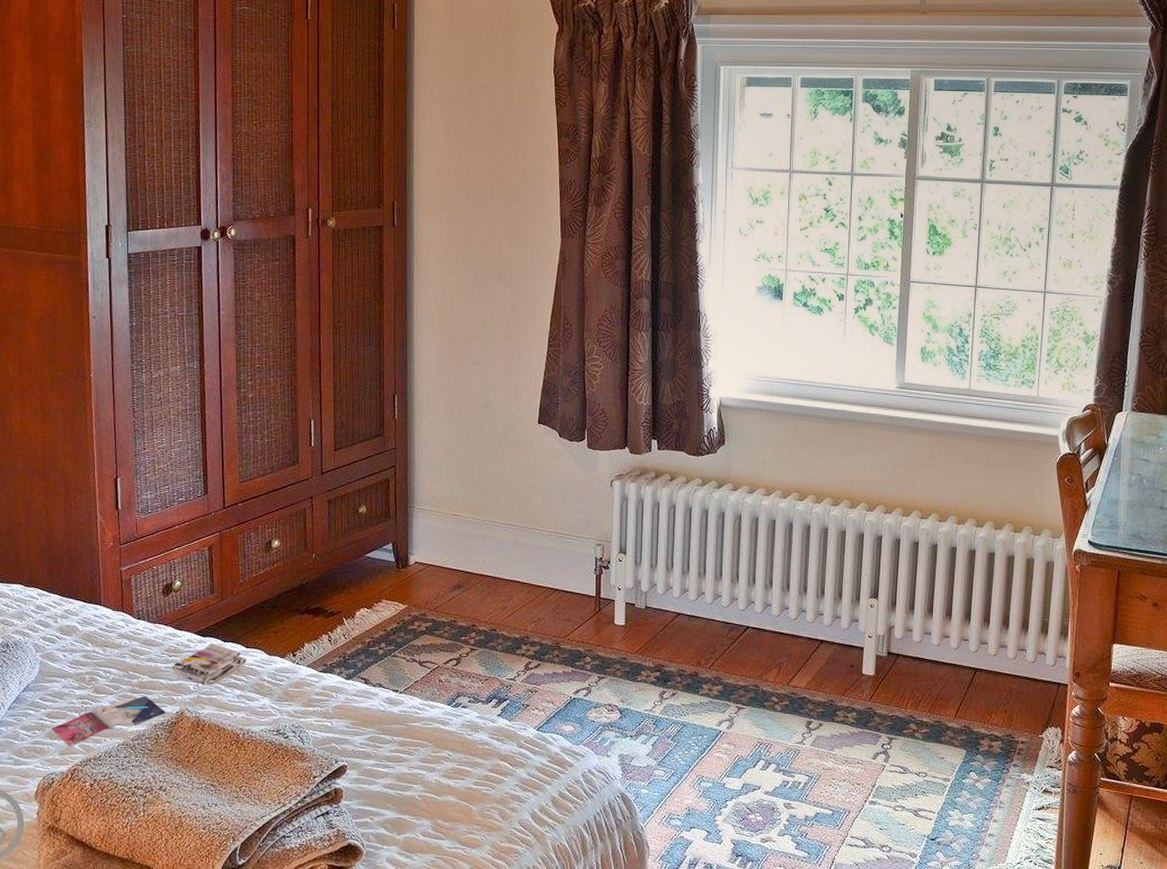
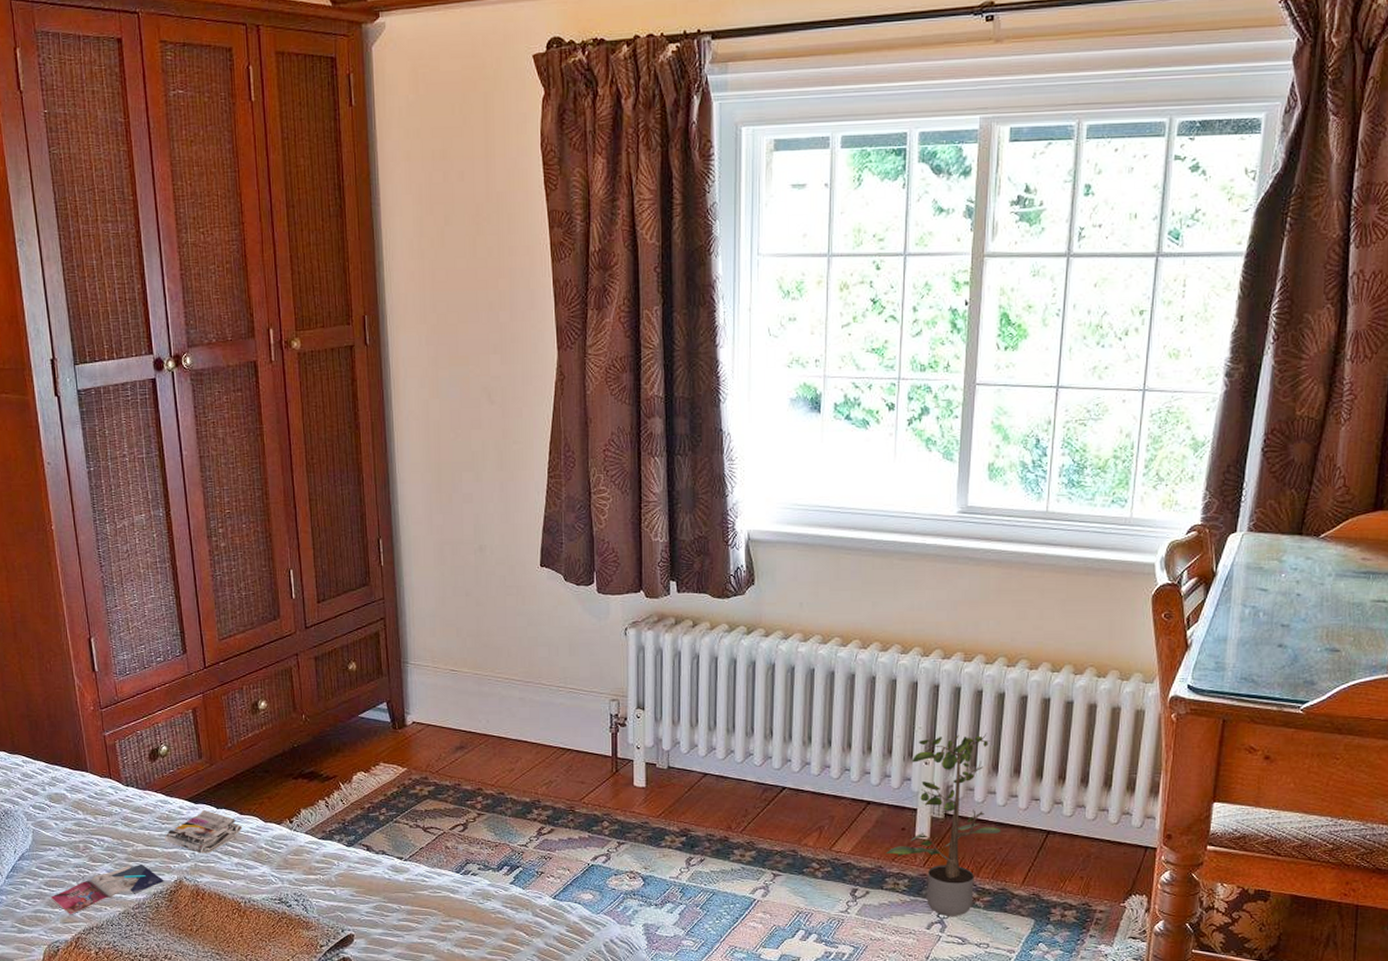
potted plant: none [836,579,936,747] -> present [885,733,1001,916]

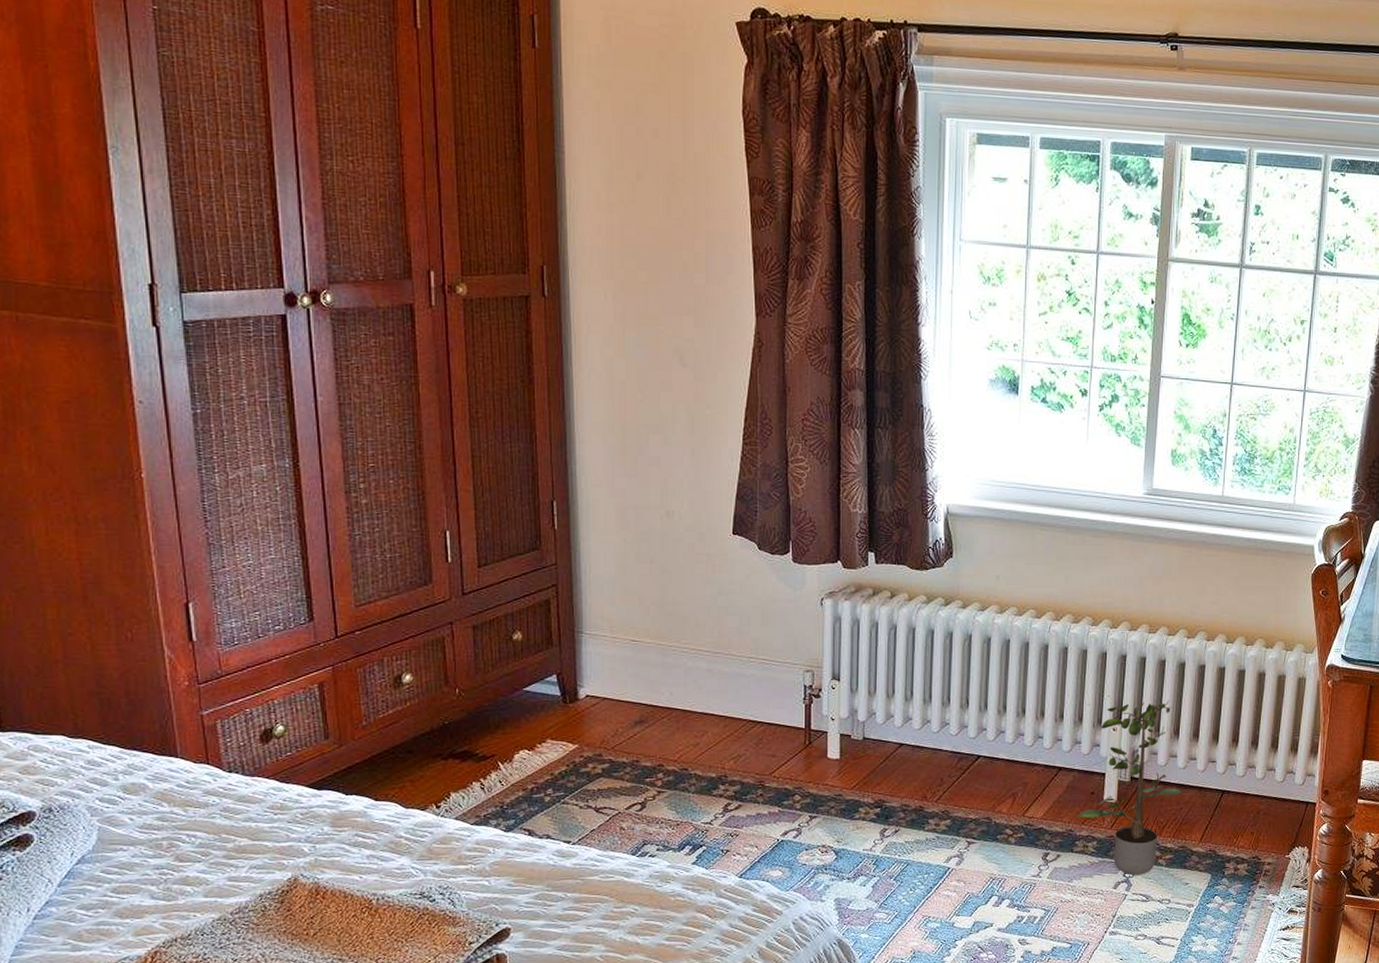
magazine: present [50,809,242,915] -> none [119,796,377,926]

